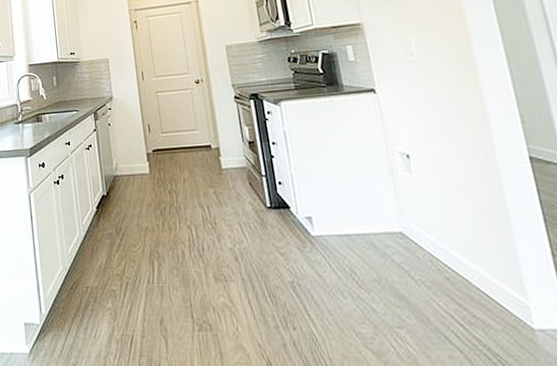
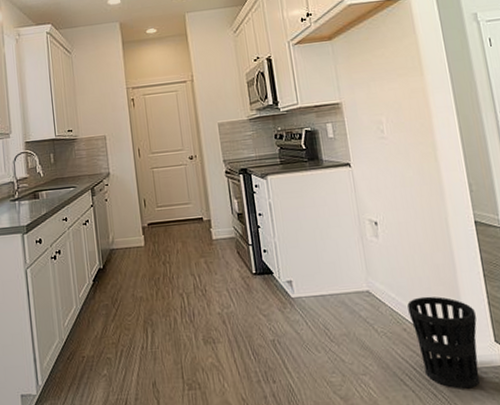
wastebasket: none [450,241,547,354] -> present [407,296,481,389]

